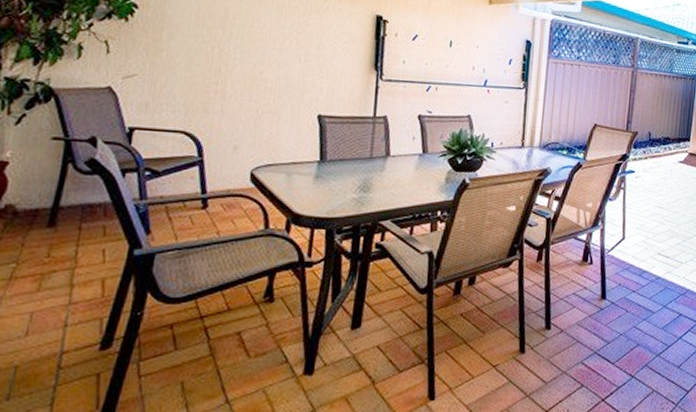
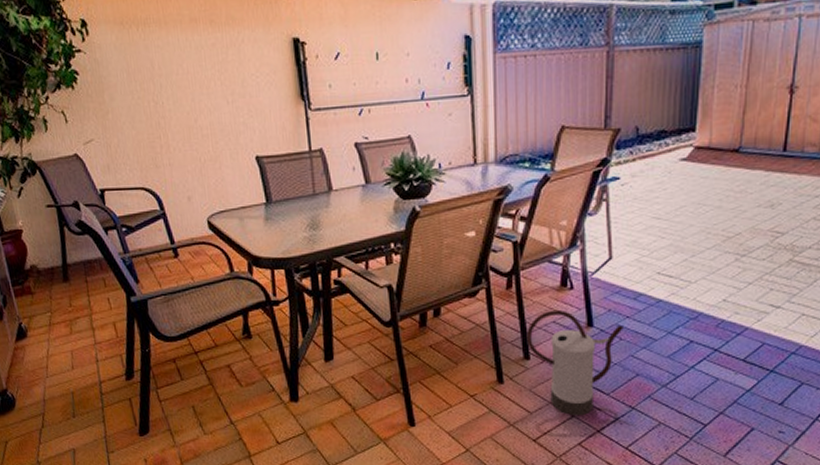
watering can: none [549,282,630,386] -> present [527,309,623,416]

